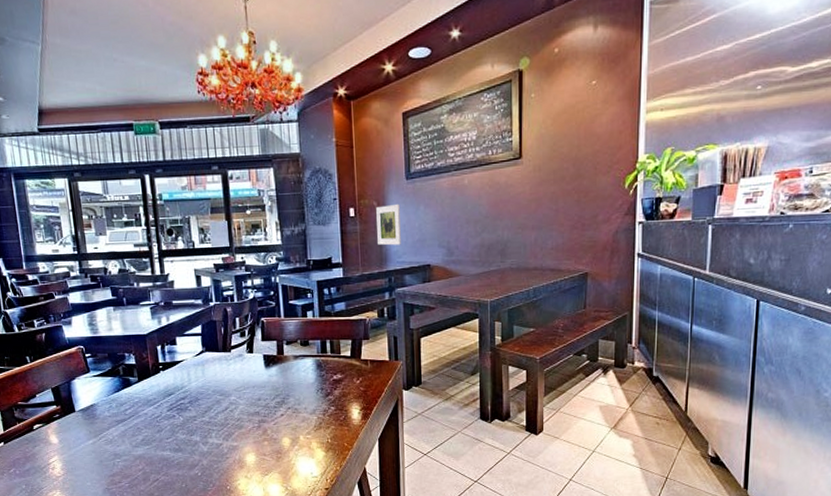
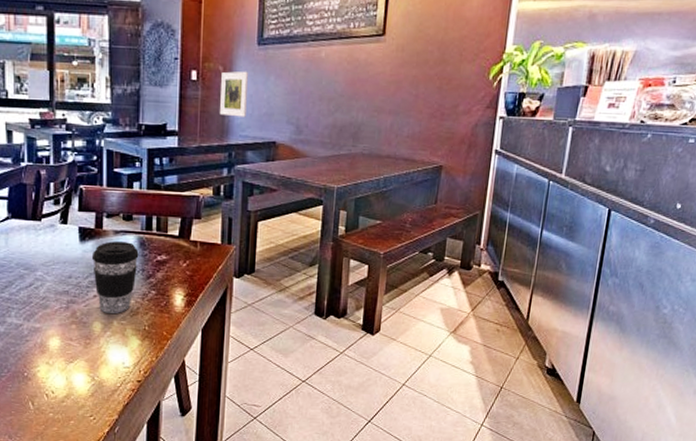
coffee cup: none [276,365,317,429] -> present [91,241,139,313]

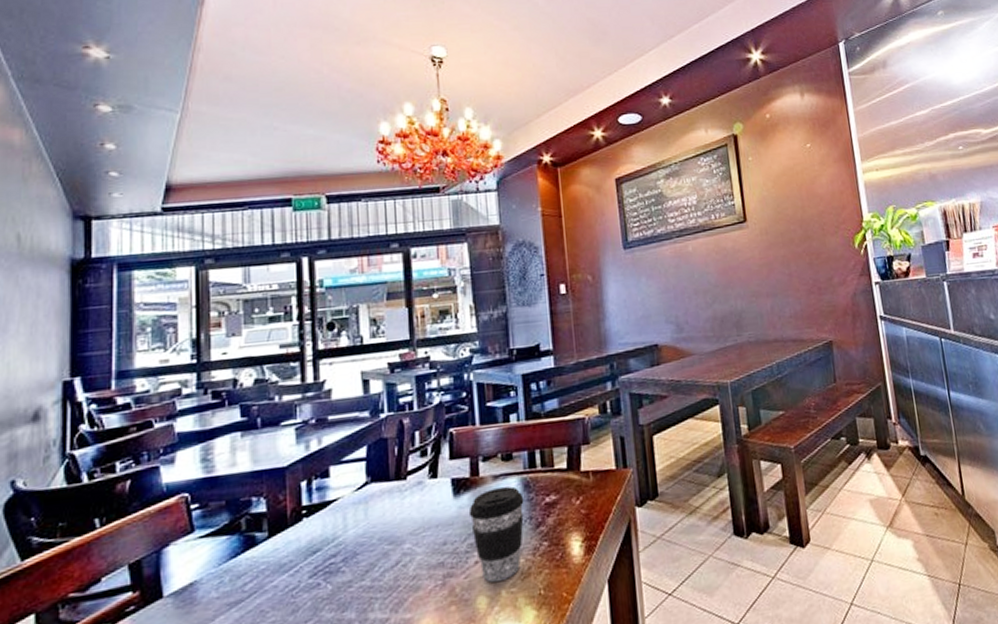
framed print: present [220,71,248,117] -> none [591,276,622,326]

